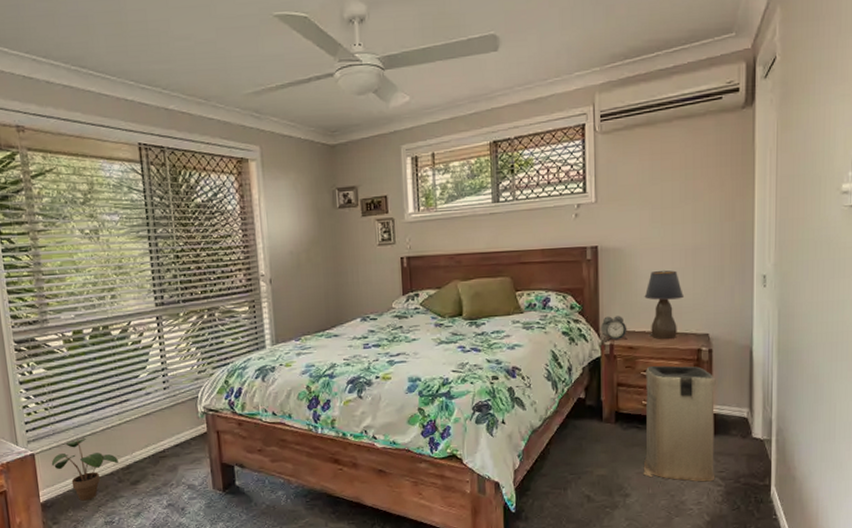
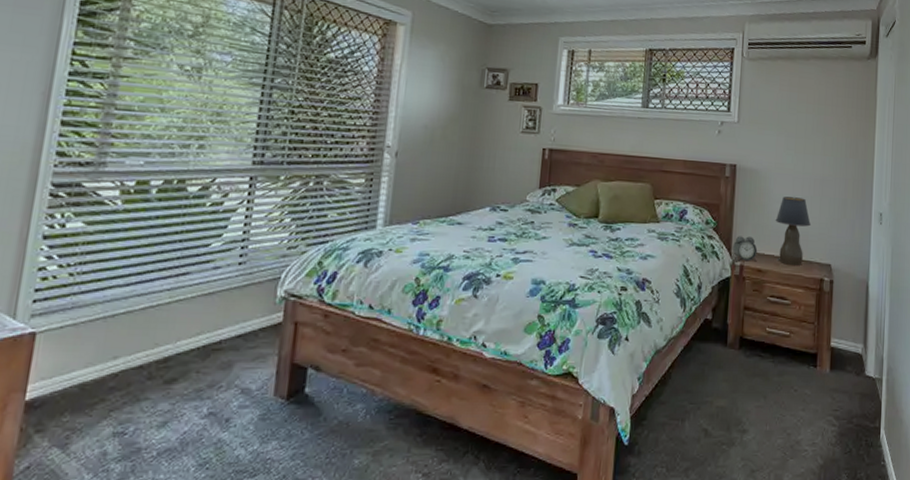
potted plant: present [51,438,118,501] -> none [57,317,155,402]
laundry basket: present [643,365,716,482] -> none [762,291,835,421]

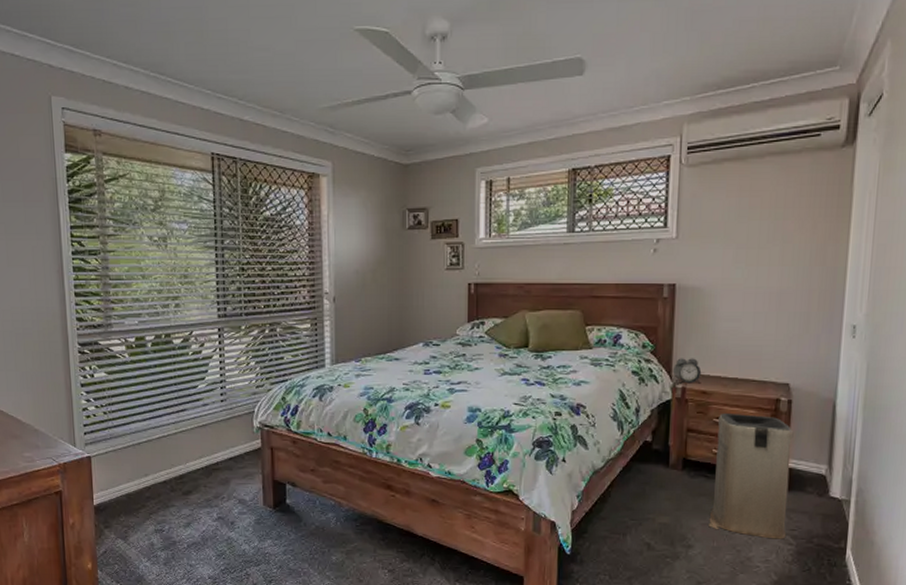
laundry basket: none [762,291,835,421] -> present [708,412,794,539]
table lamp: present [775,196,812,267] -> none [722,313,766,387]

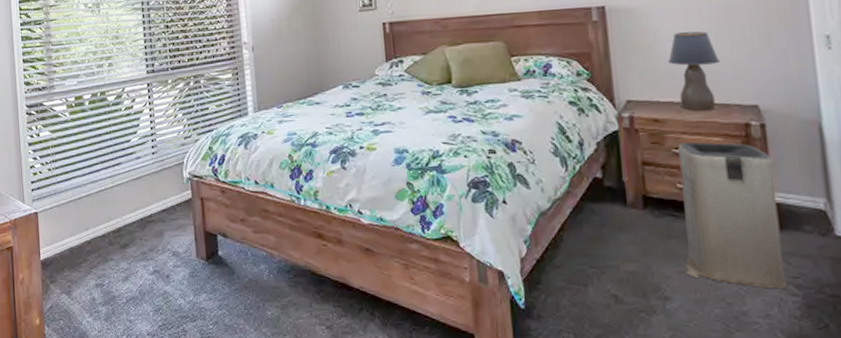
alarm clock: present [672,358,702,384] -> none [615,83,650,112]
table lamp: none [722,313,766,387] -> present [668,31,721,112]

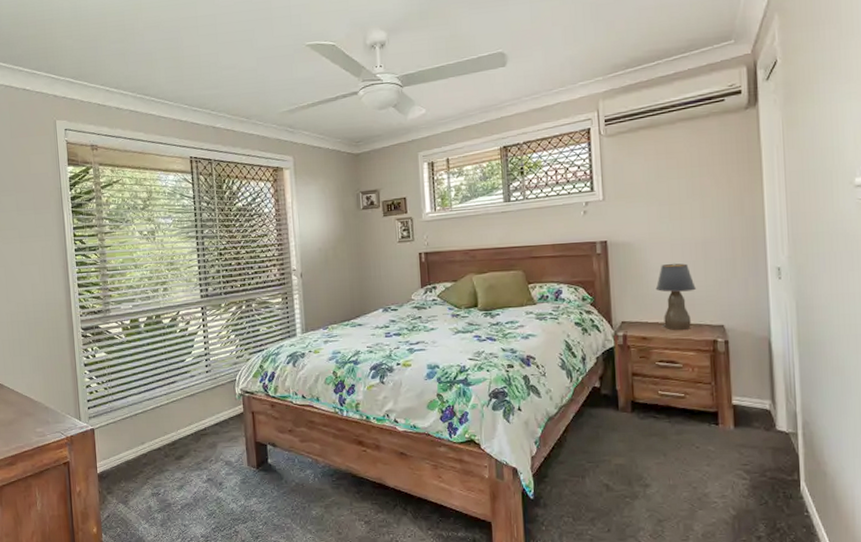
laundry basket: present [678,141,788,289] -> none [661,355,739,475]

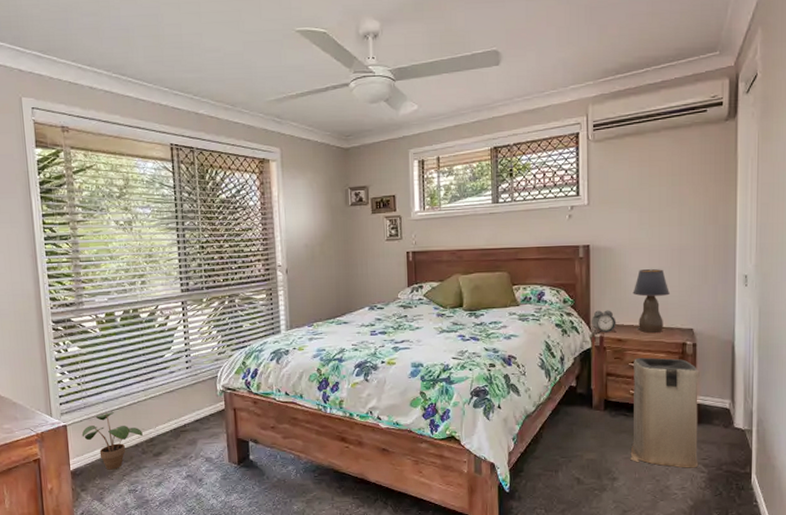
potted plant: none [108,416,165,473] -> present [81,412,143,470]
alarm clock: none [612,307,640,332] -> present [591,310,616,333]
laundry basket: none [661,355,739,475] -> present [630,357,700,468]

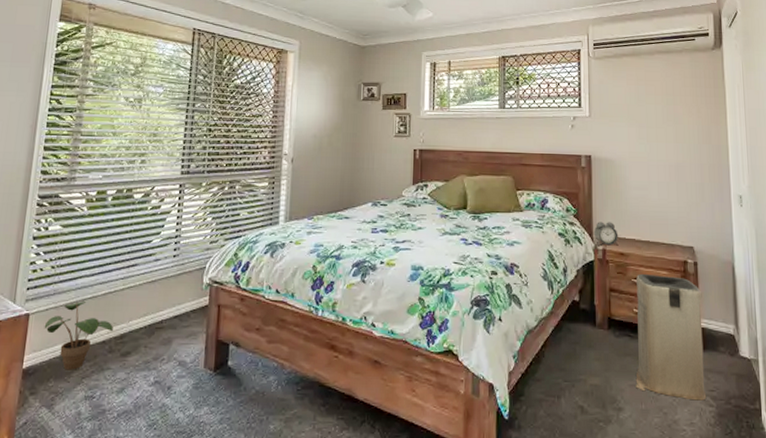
table lamp: present [632,268,671,334] -> none [633,182,670,249]

